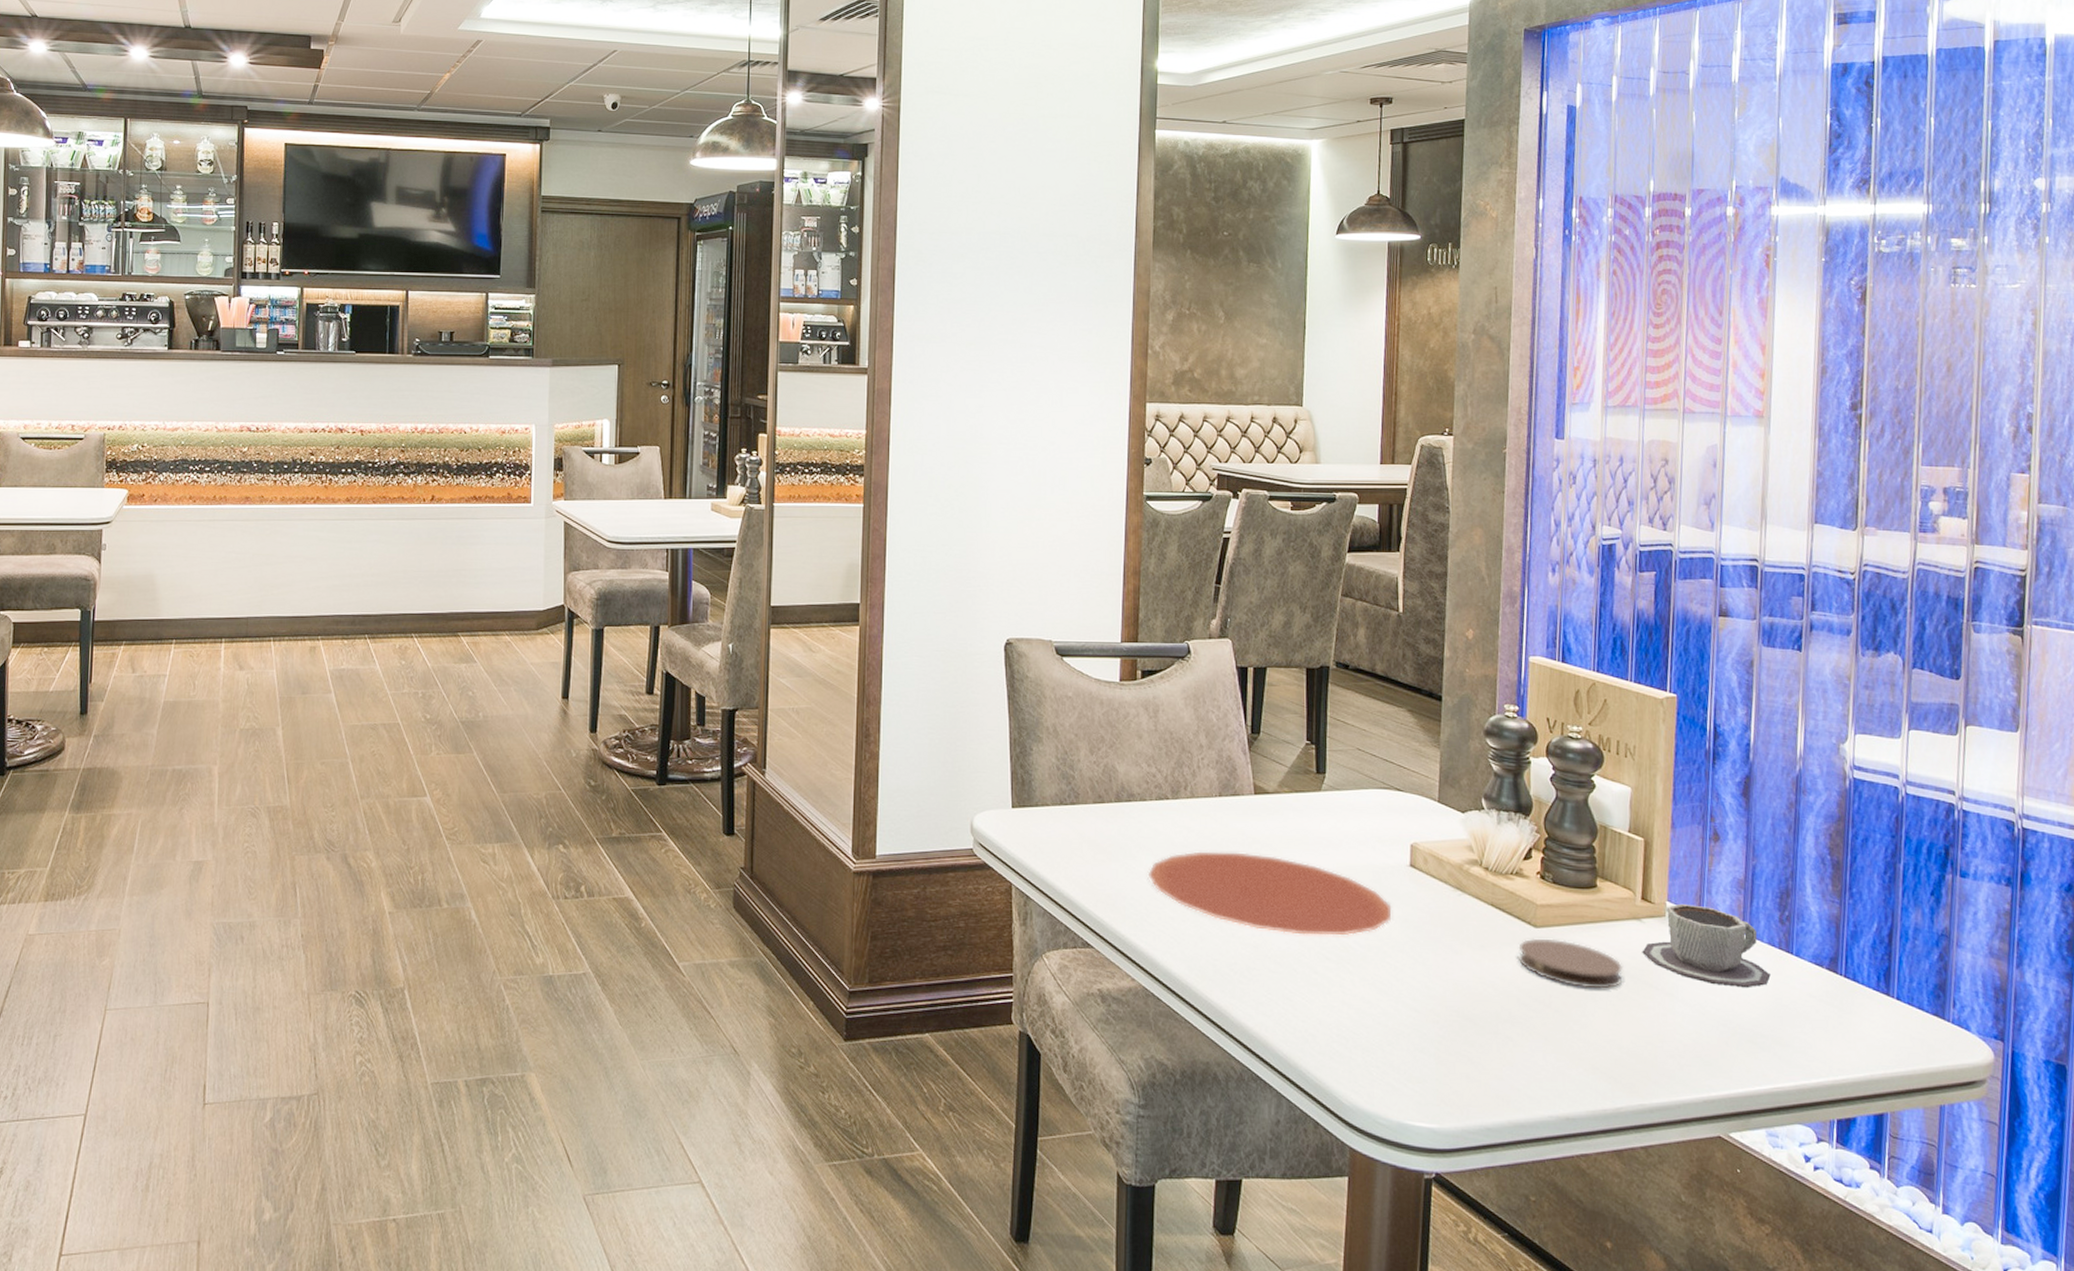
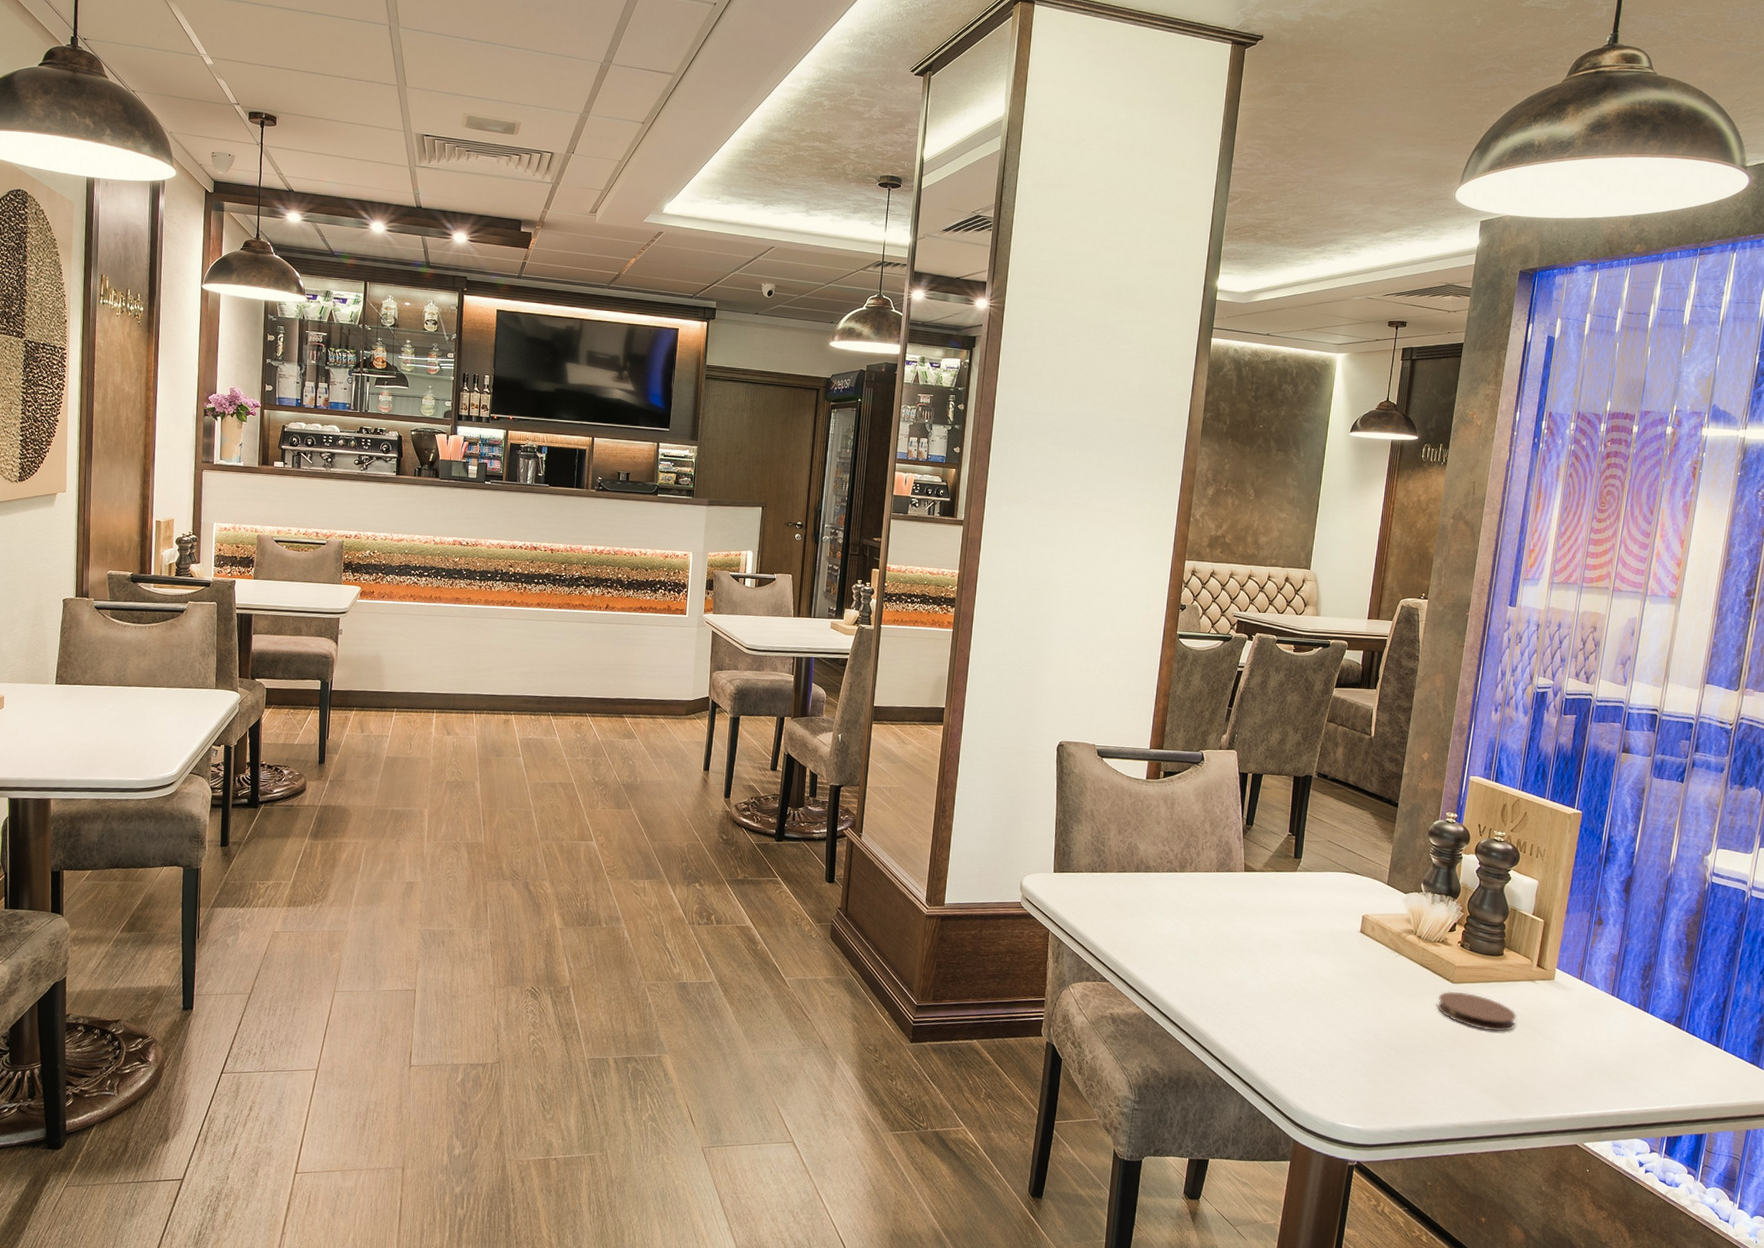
plate: present [1147,851,1392,936] -> none [1156,913,1343,983]
cup: present [1642,903,1771,988] -> none [1532,970,1630,1037]

